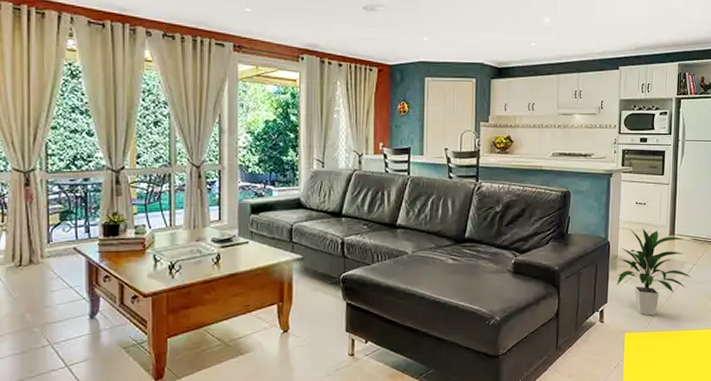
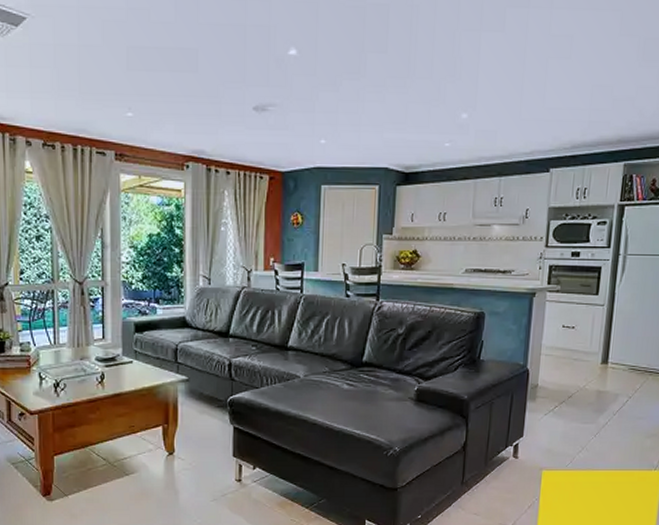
indoor plant: present [616,228,692,316] -> none [534,355,626,453]

